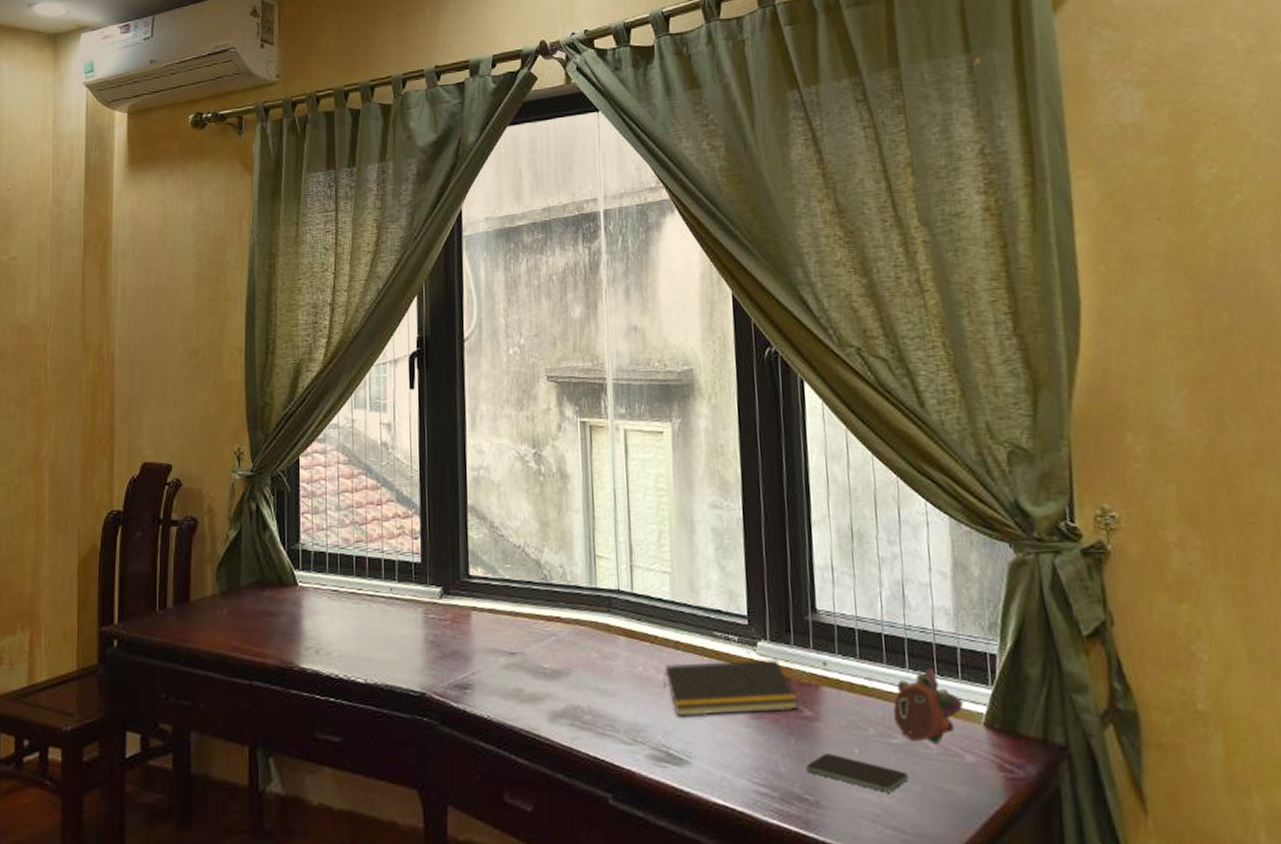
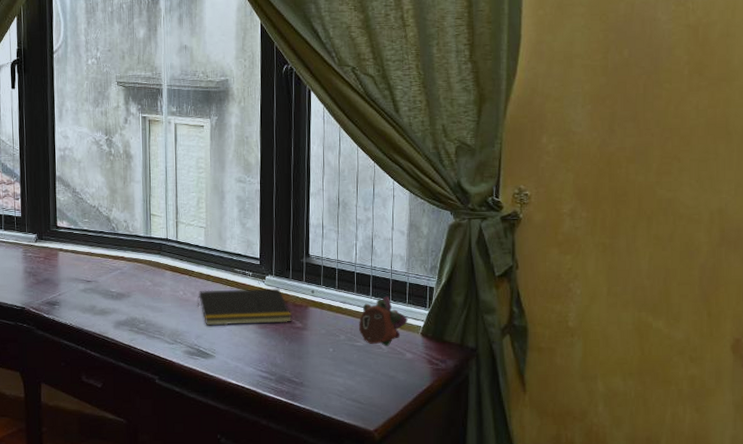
smartphone: present [805,753,908,793] -> none [294,351,365,377]

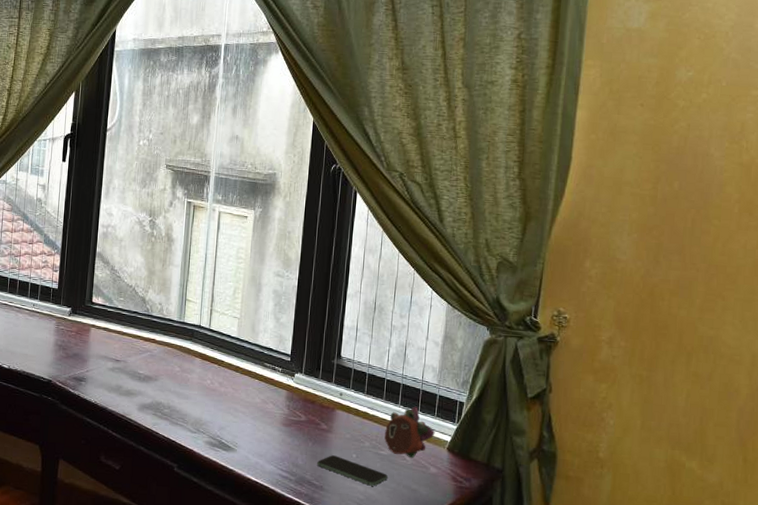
notepad: present [197,288,292,326] -> none [223,381,318,424]
smartphone: none [294,351,365,377] -> present [316,455,388,486]

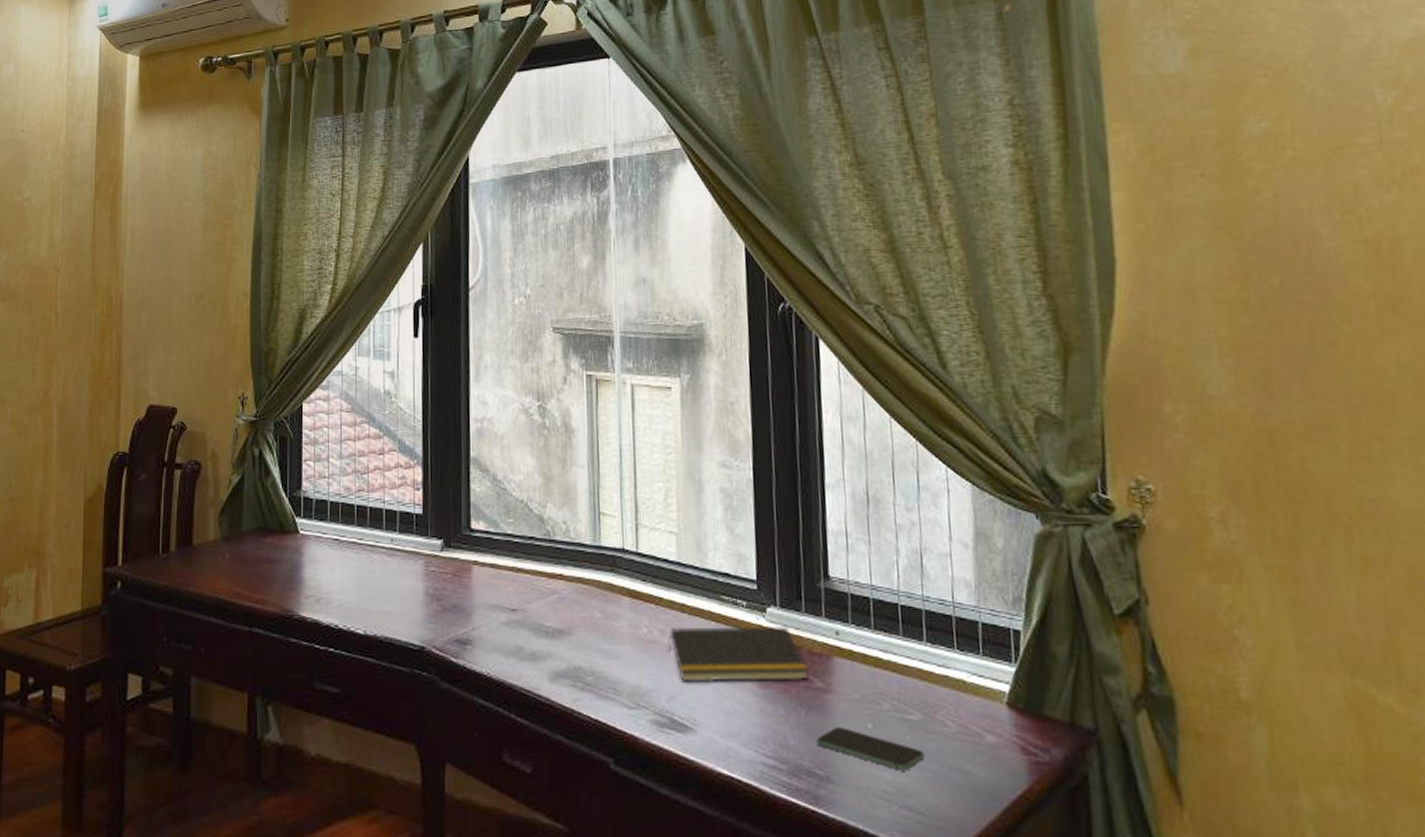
notepad: none [223,381,318,424] -> present [668,626,809,682]
flower: present [384,406,435,459] -> none [909,641,985,723]

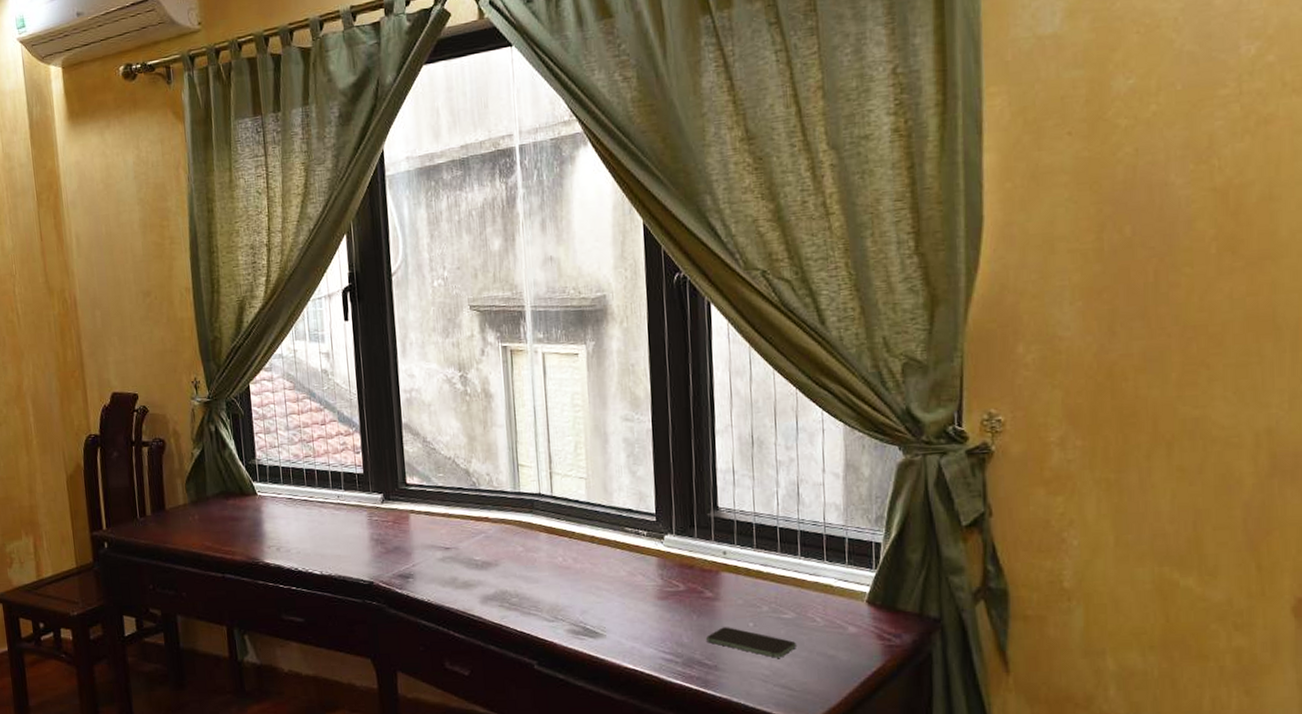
notepad: present [668,626,809,682] -> none [580,550,700,598]

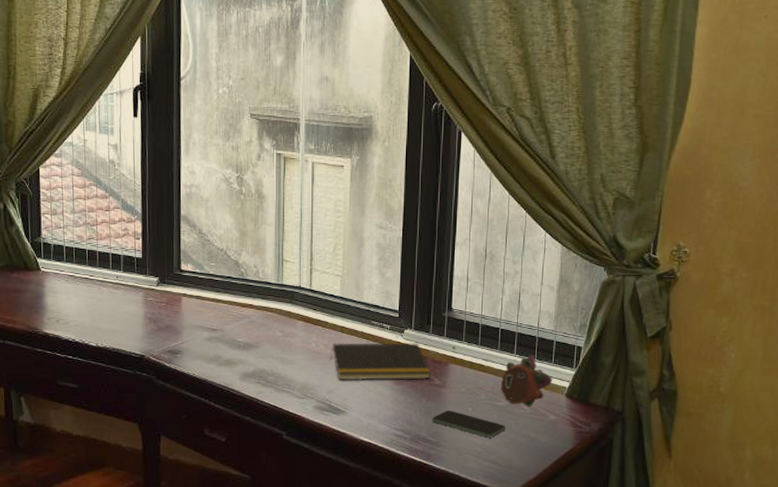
notepad: none [580,550,700,598] -> present [330,342,431,381]
flower: none [785,555,849,619] -> present [501,354,553,407]

